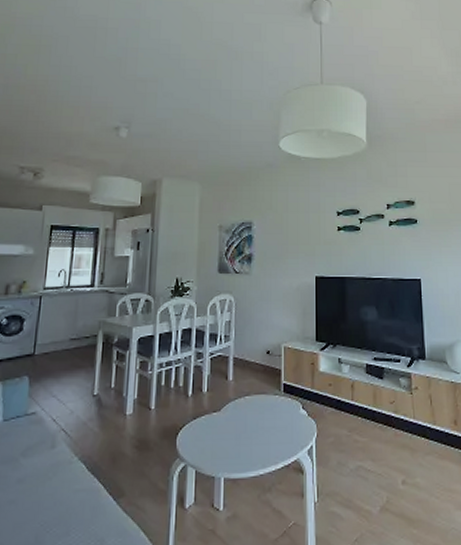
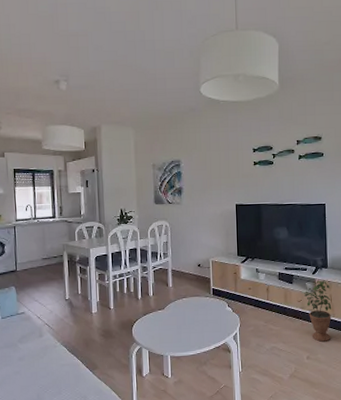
potted plant: none [397,373,432,459] -> present [304,279,332,342]

